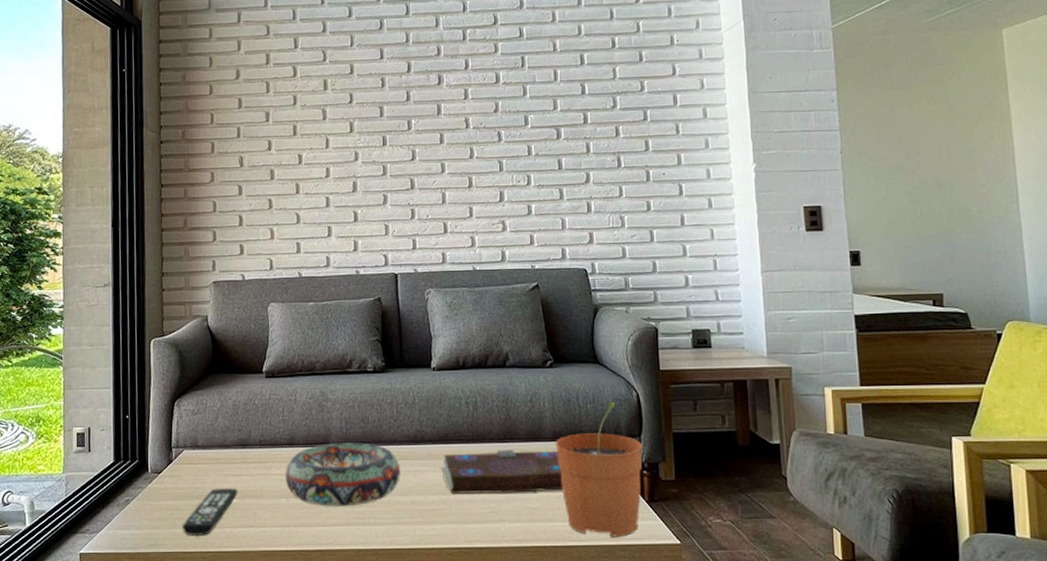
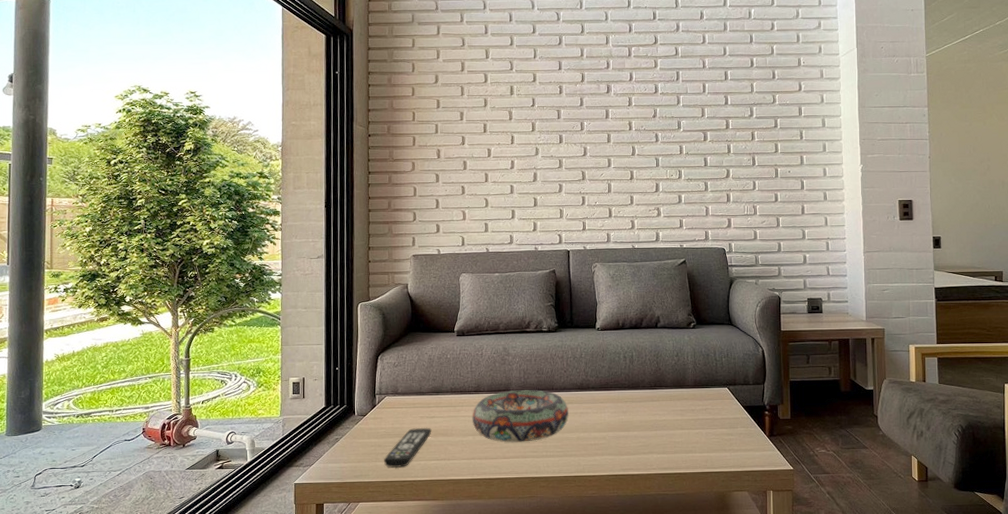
book: present [440,450,563,494] -> none [601,395,701,431]
plant pot: present [555,402,642,537] -> none [695,357,765,465]

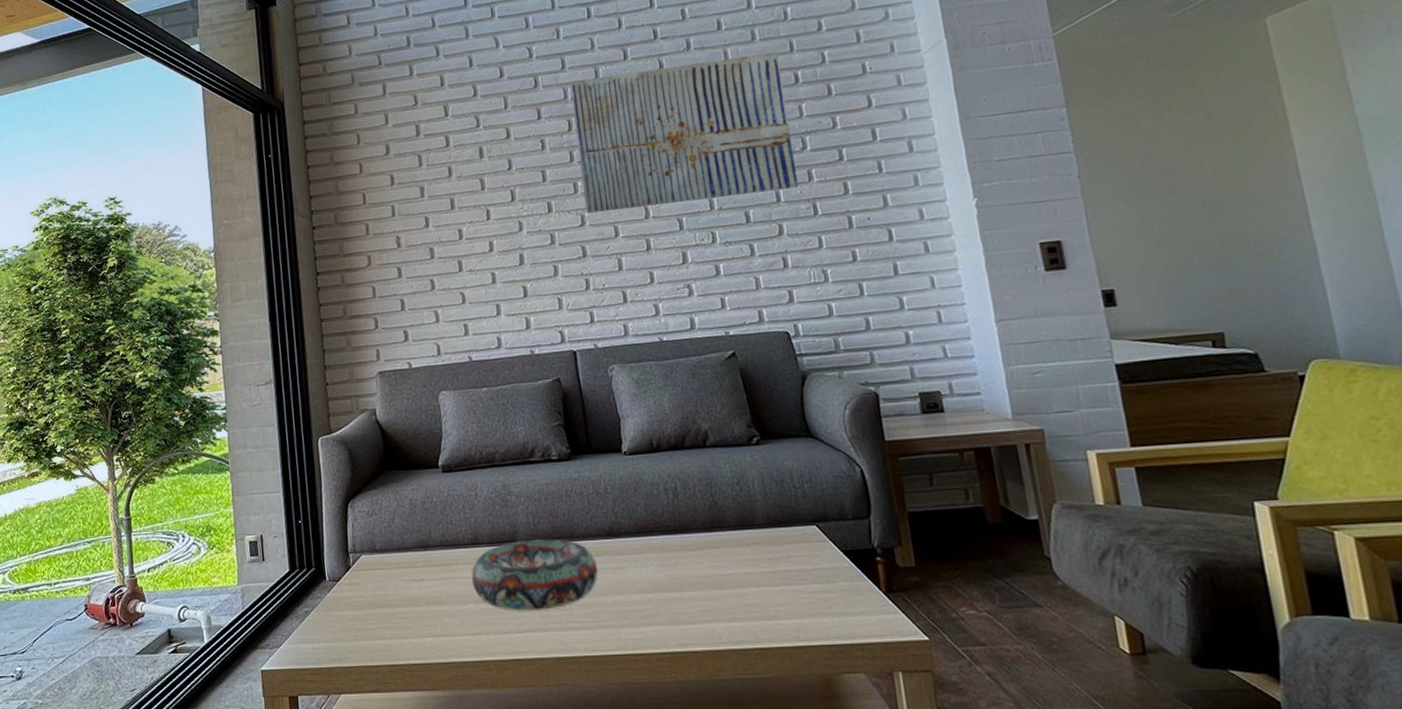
remote control: present [383,427,432,468] -> none [365,593,423,649]
wall art: none [586,41,745,147] -> present [570,51,799,213]

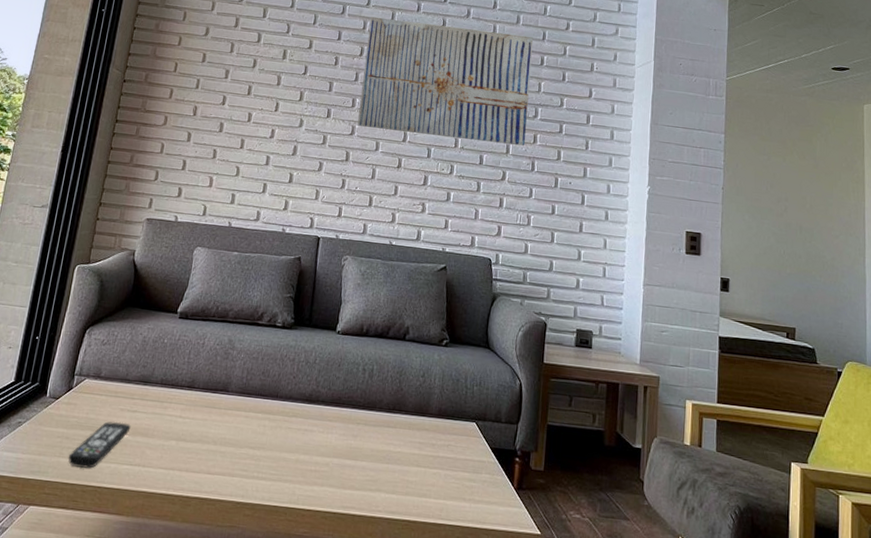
remote control: none [365,593,423,649] -> present [68,421,131,469]
decorative bowl: present [471,538,598,611] -> none [178,391,291,457]

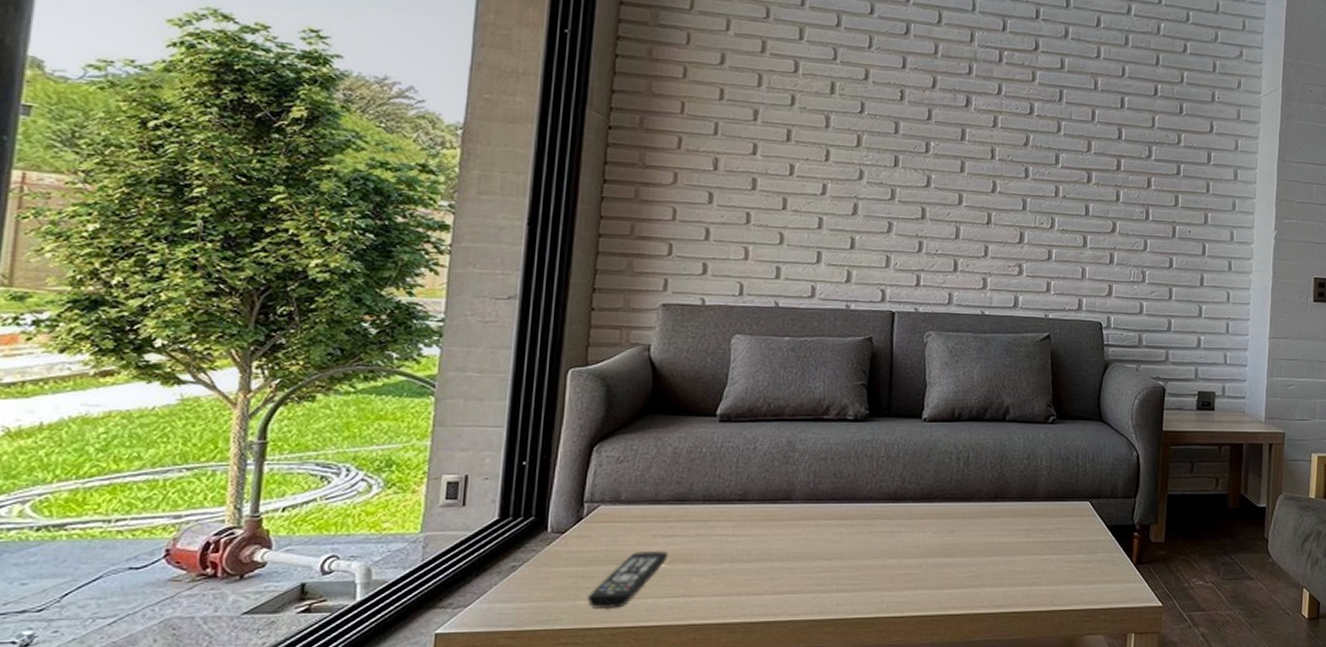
wall art: present [357,16,533,146] -> none [934,37,1145,192]

